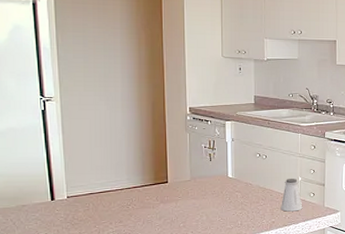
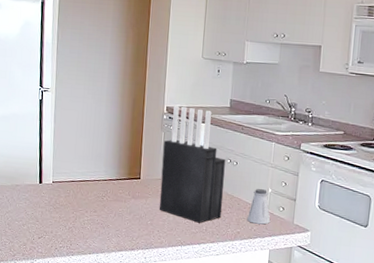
knife block: none [190,106,256,219] -> present [159,105,226,223]

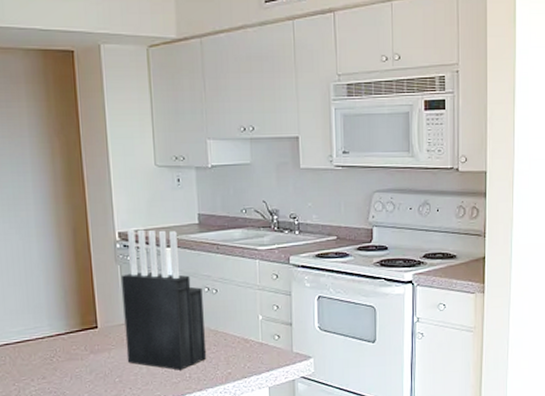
saltshaker: present [246,188,271,225] -> none [237,316,266,360]

